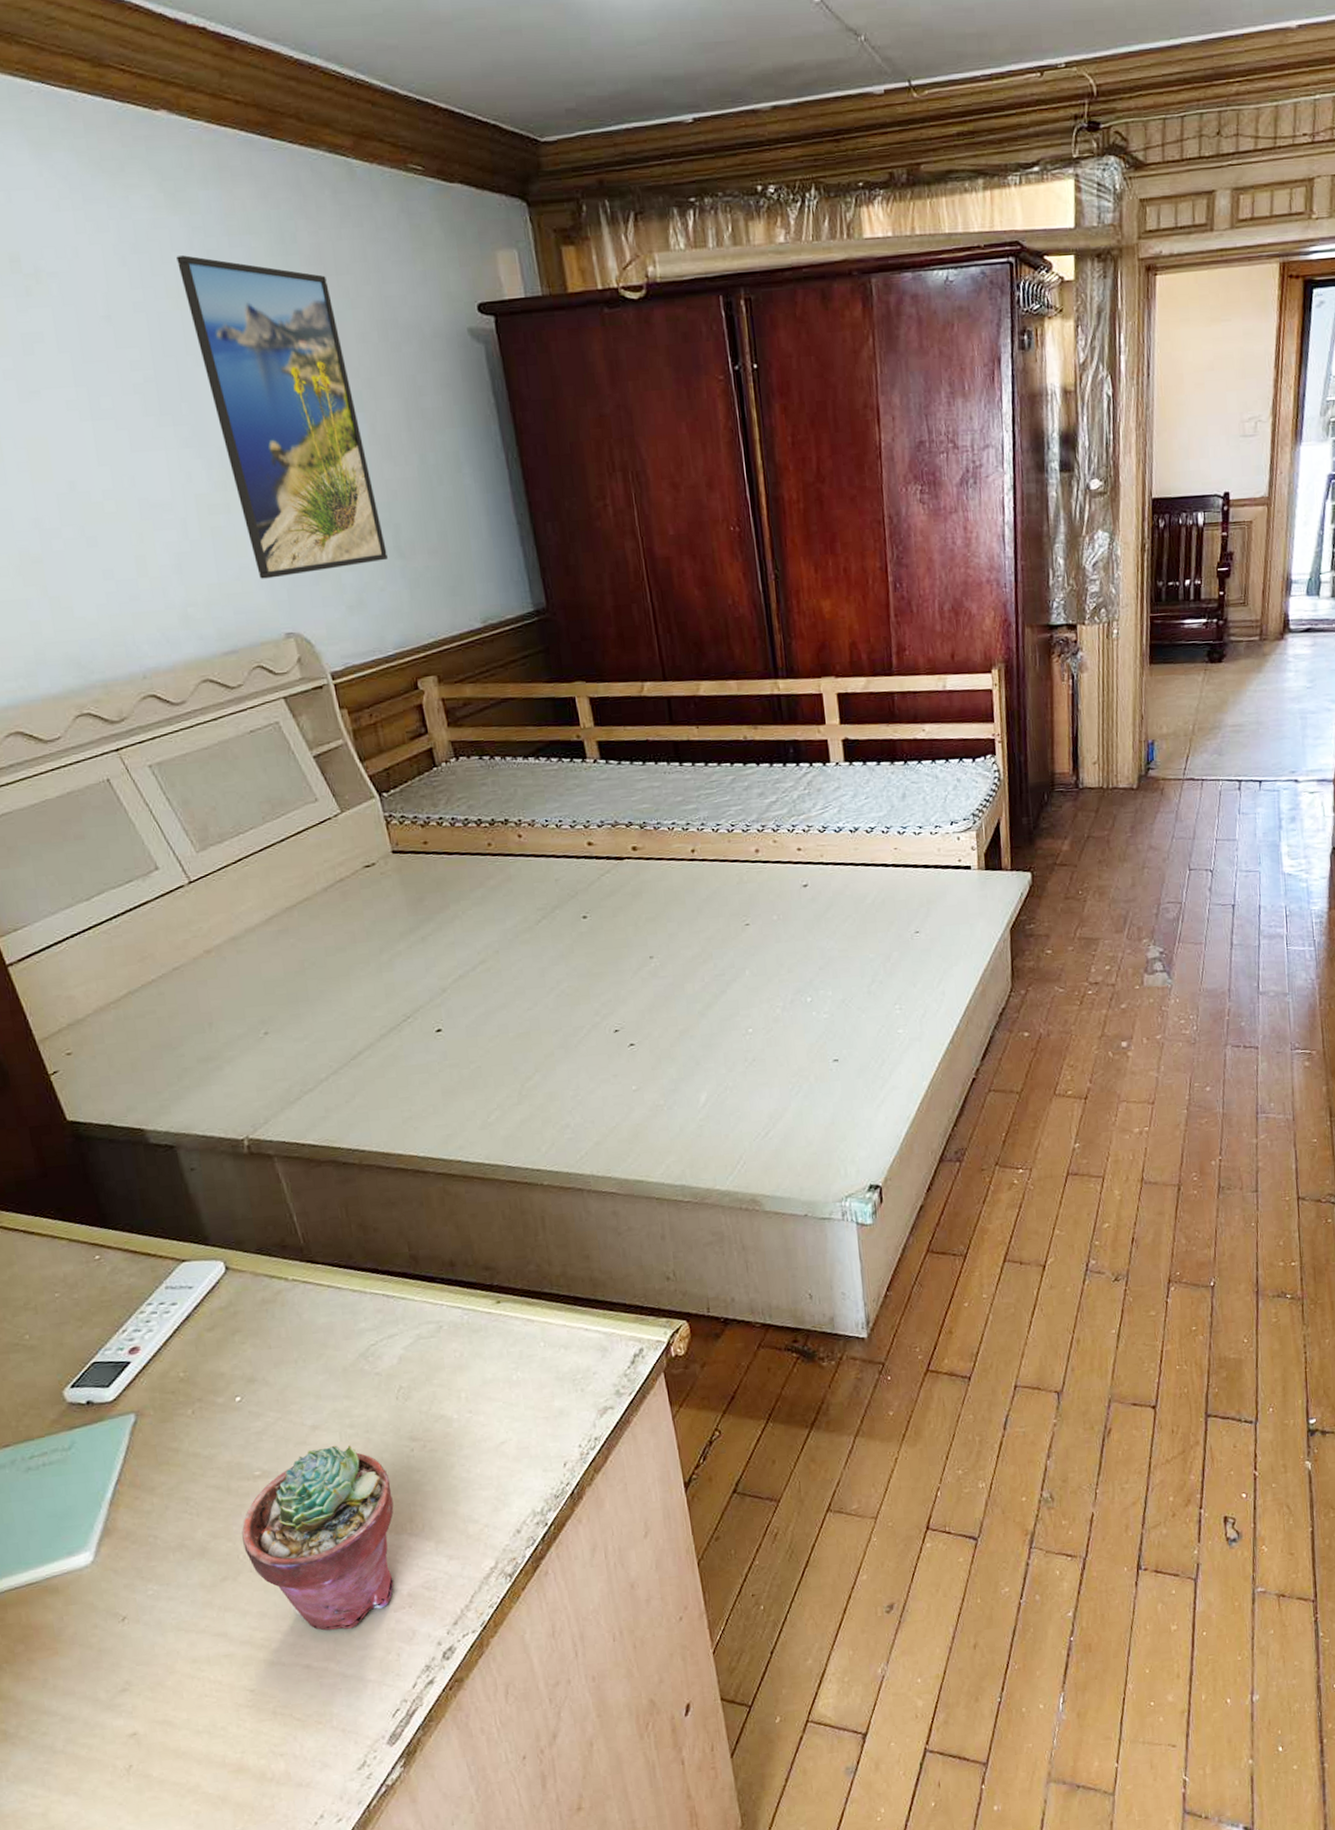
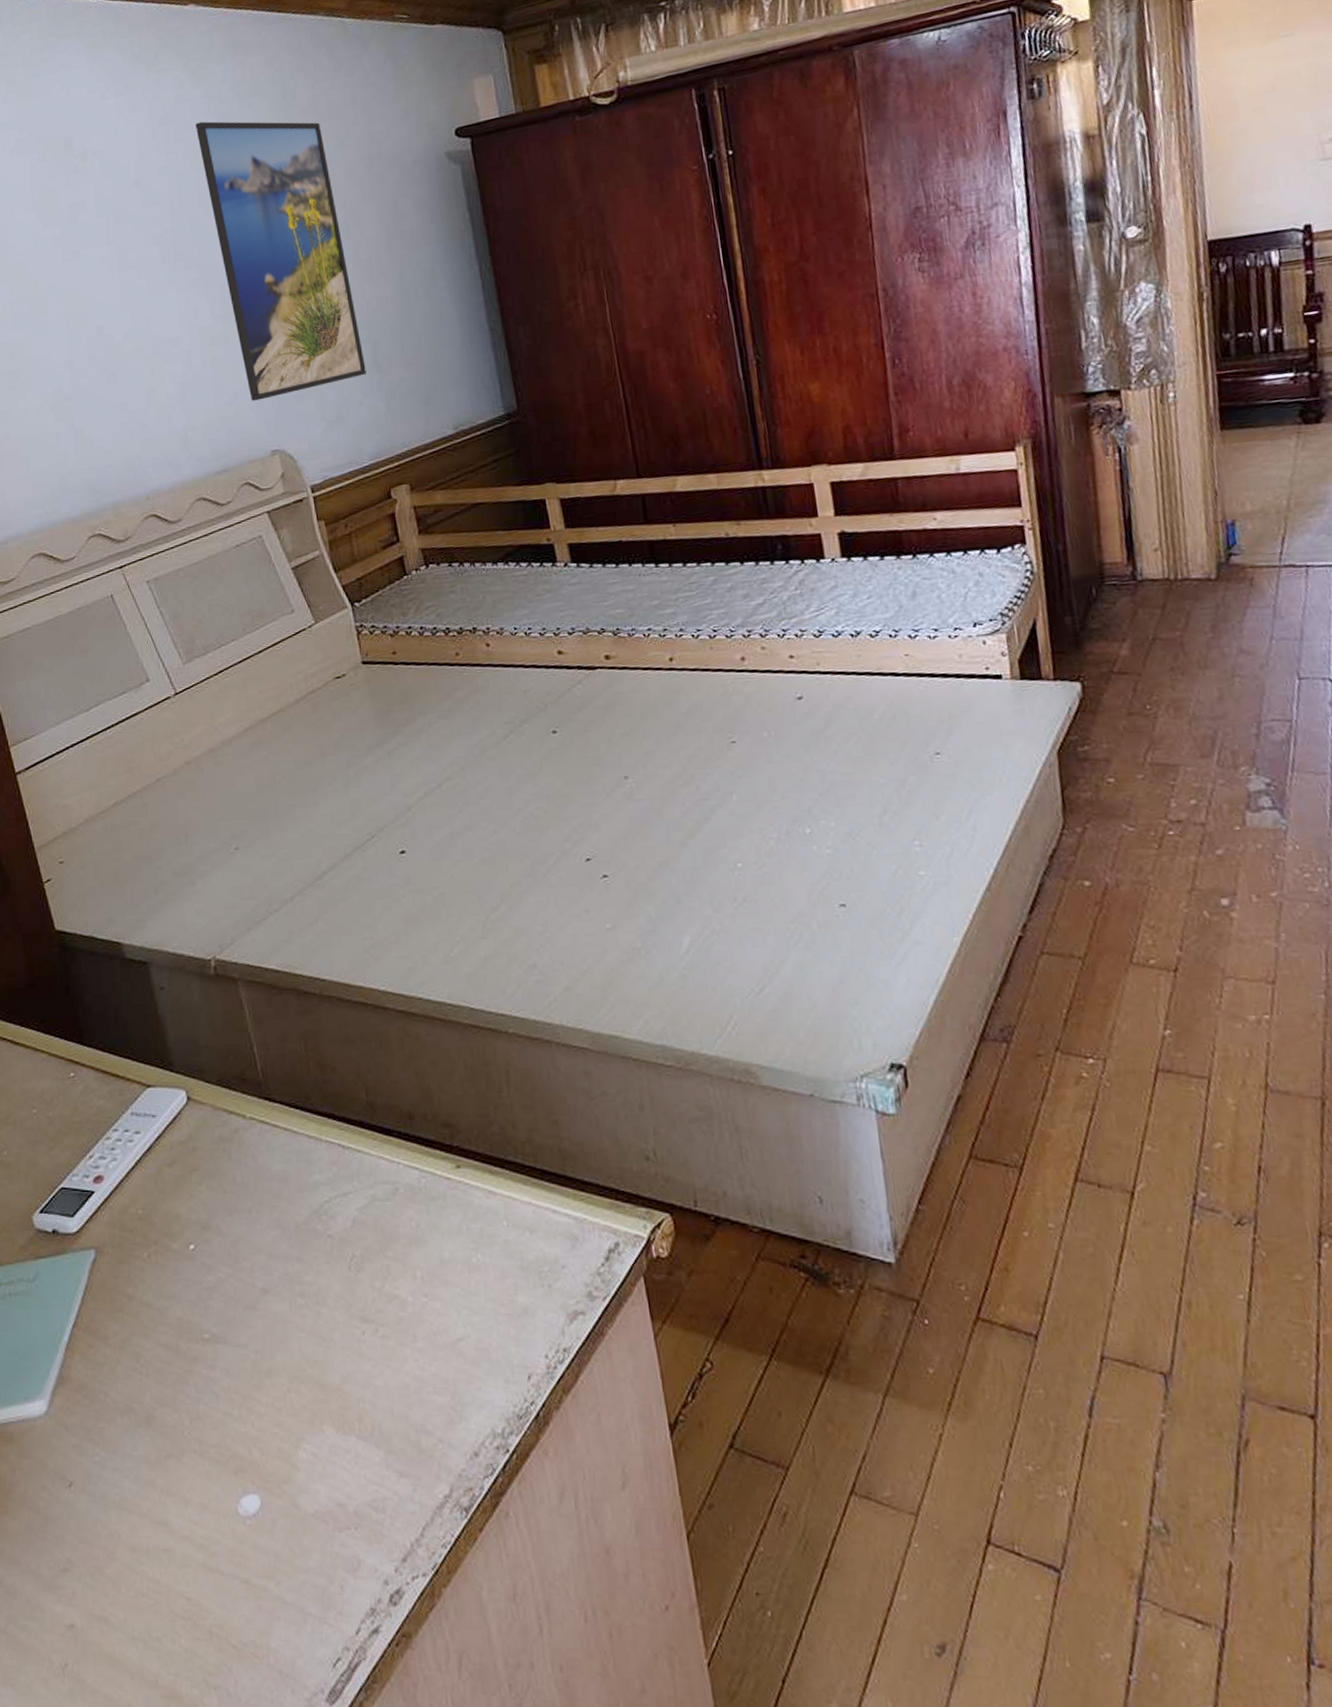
potted succulent: present [241,1445,394,1631] -> none [188,1315,342,1543]

